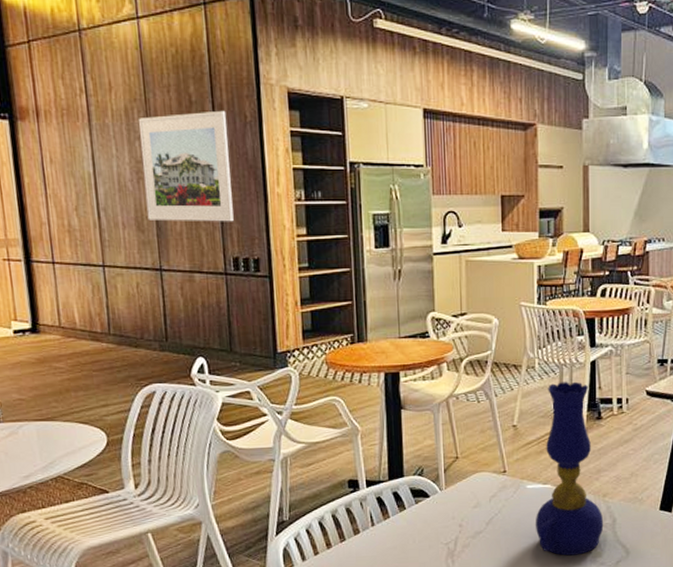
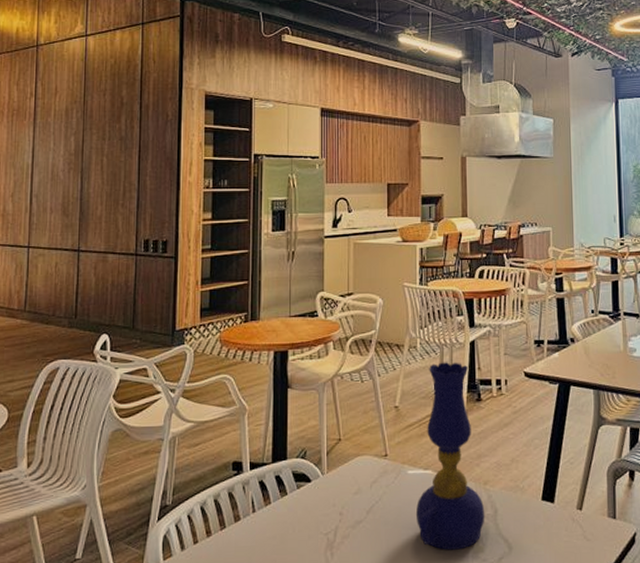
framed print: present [138,110,234,222] -> none [73,110,151,207]

